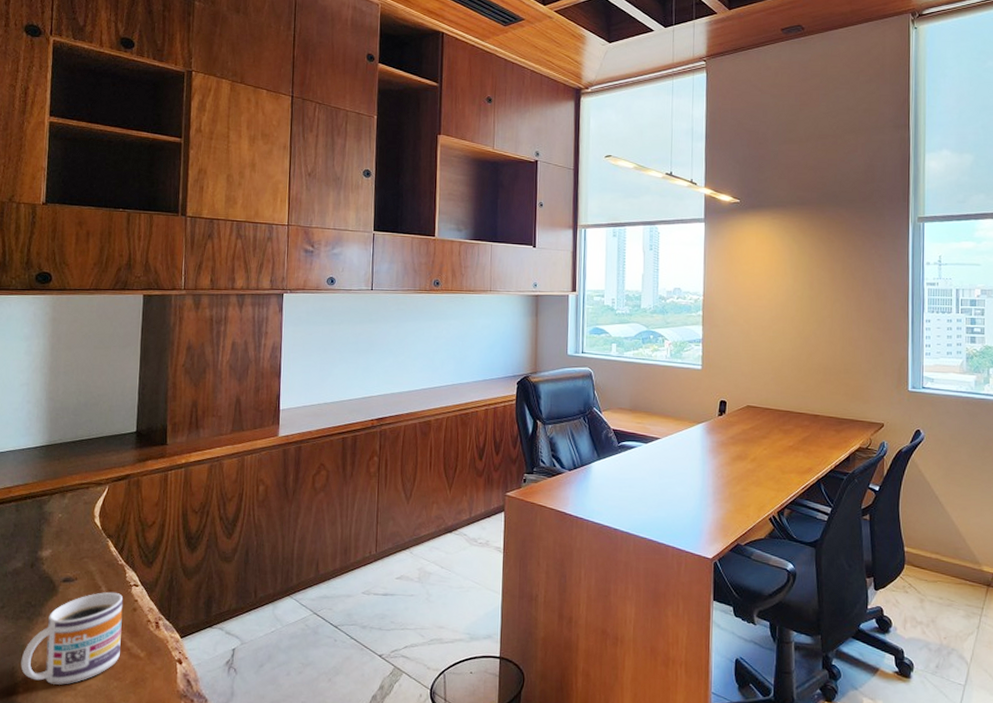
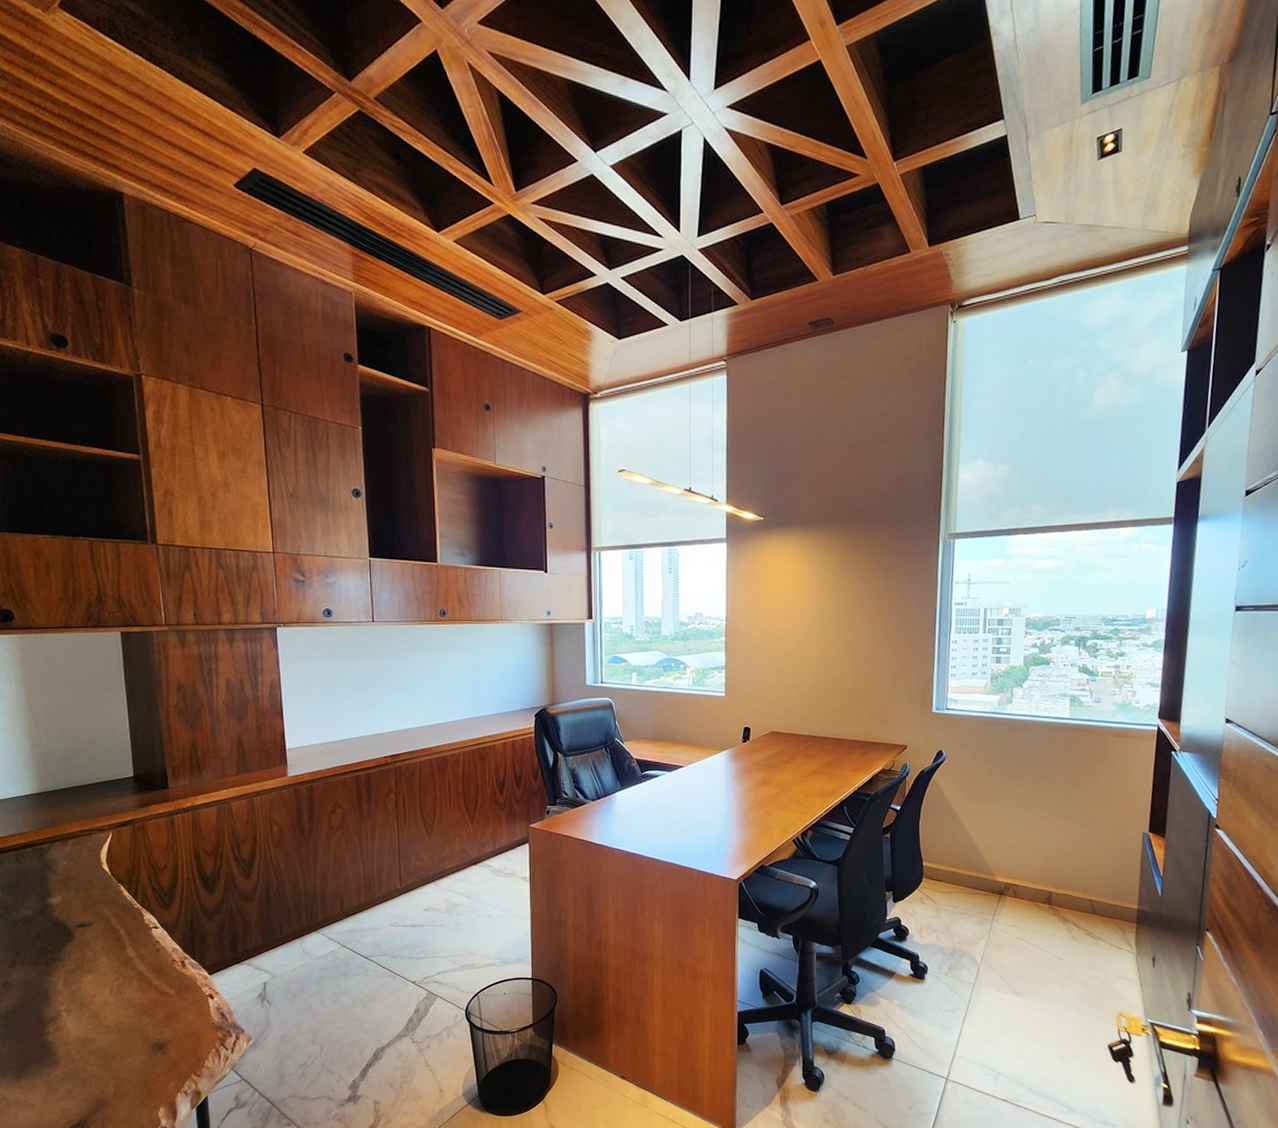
mug: present [21,592,123,685] -> none [46,934,149,1023]

